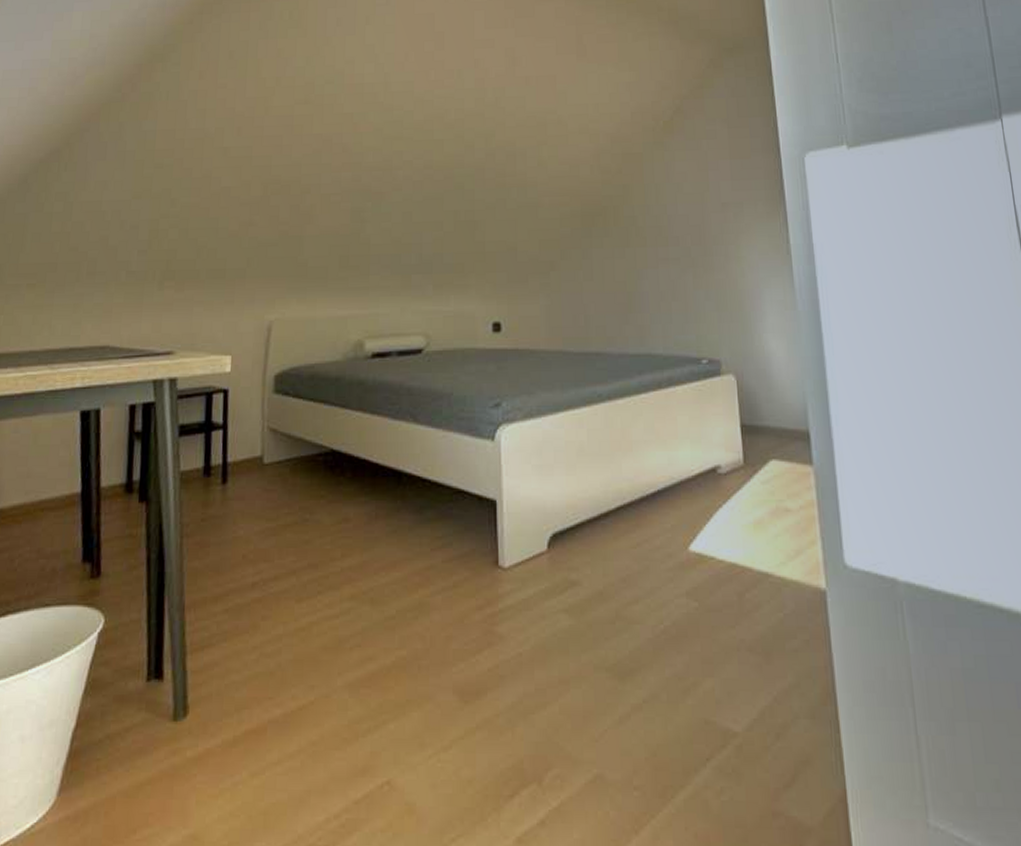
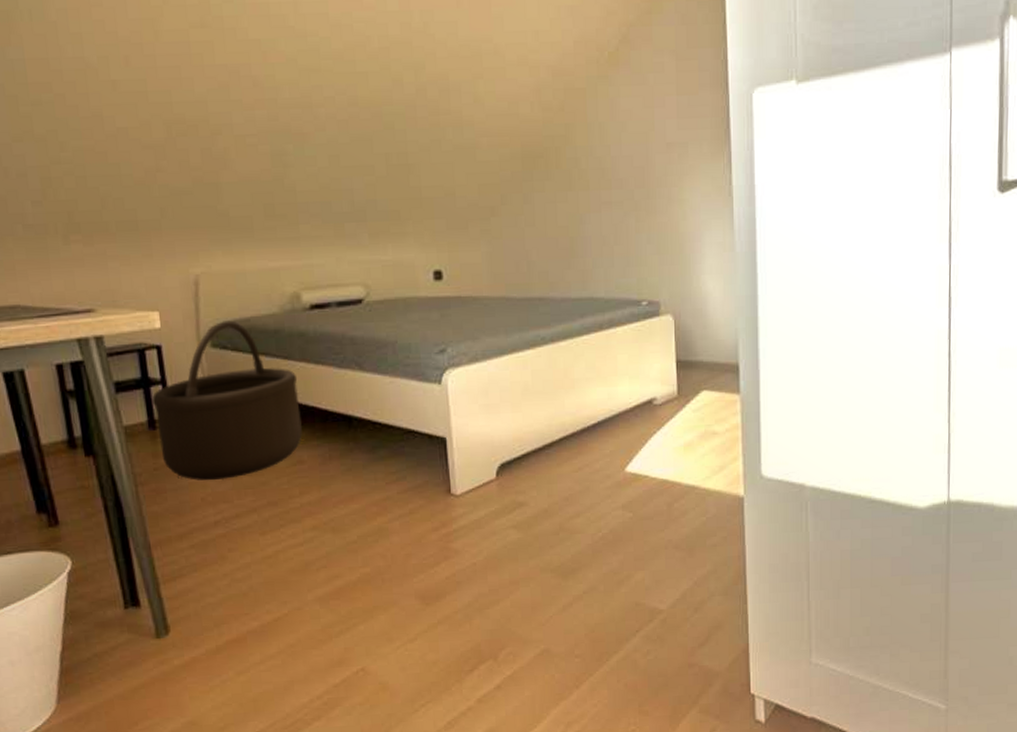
basket: none [210,367,353,536] -> present [151,320,303,480]

